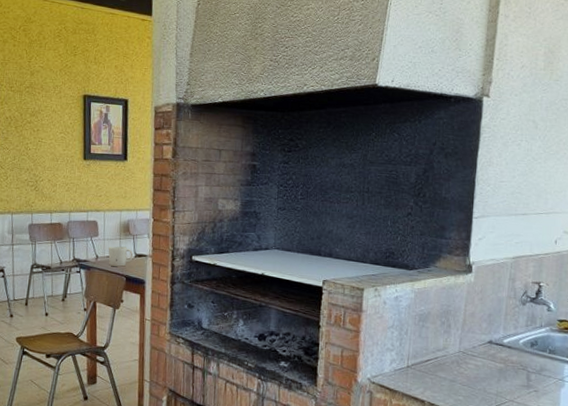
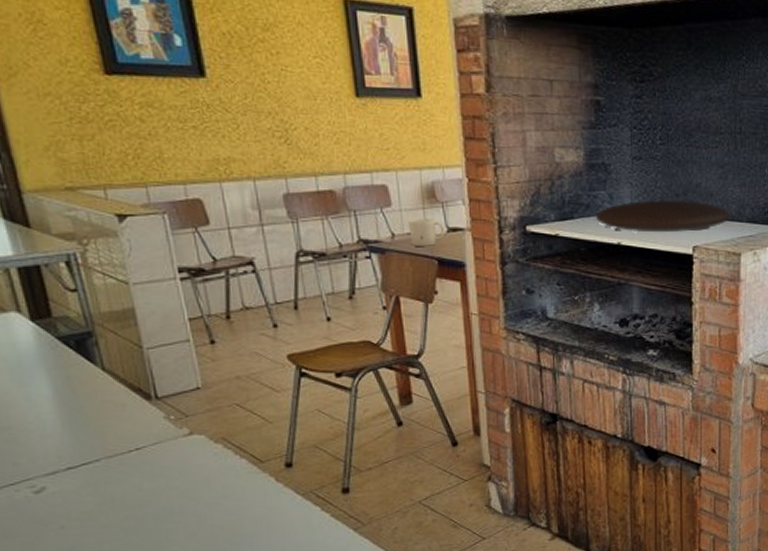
platter: none [245,241,357,268] -> present [595,200,731,233]

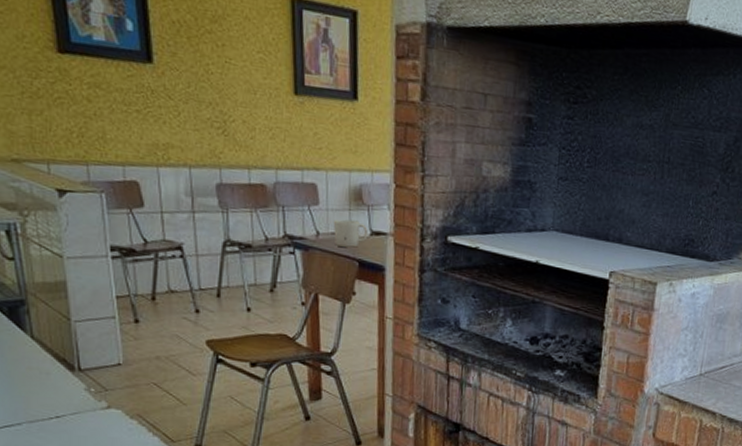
platter: present [595,200,731,233] -> none [516,221,651,256]

